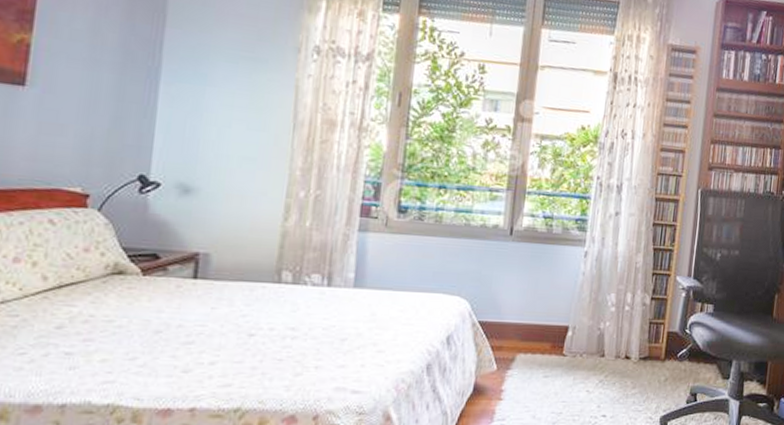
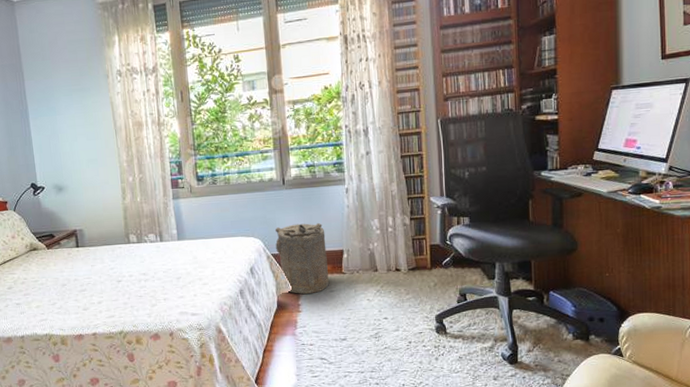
laundry hamper: none [485,286,551,378] -> present [275,222,329,295]

